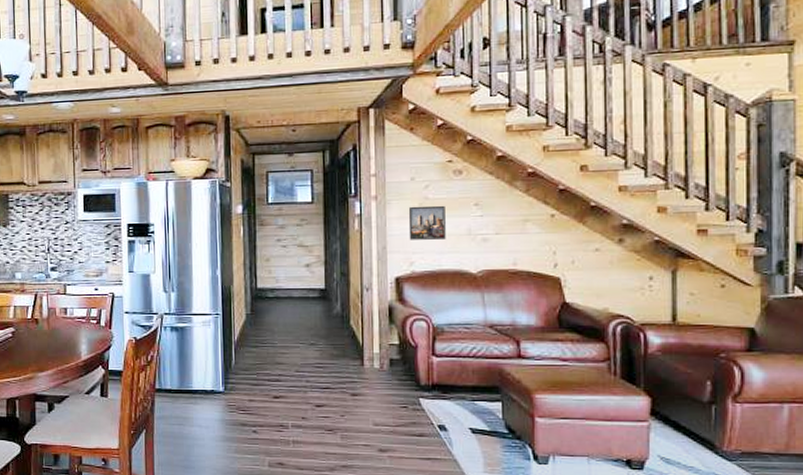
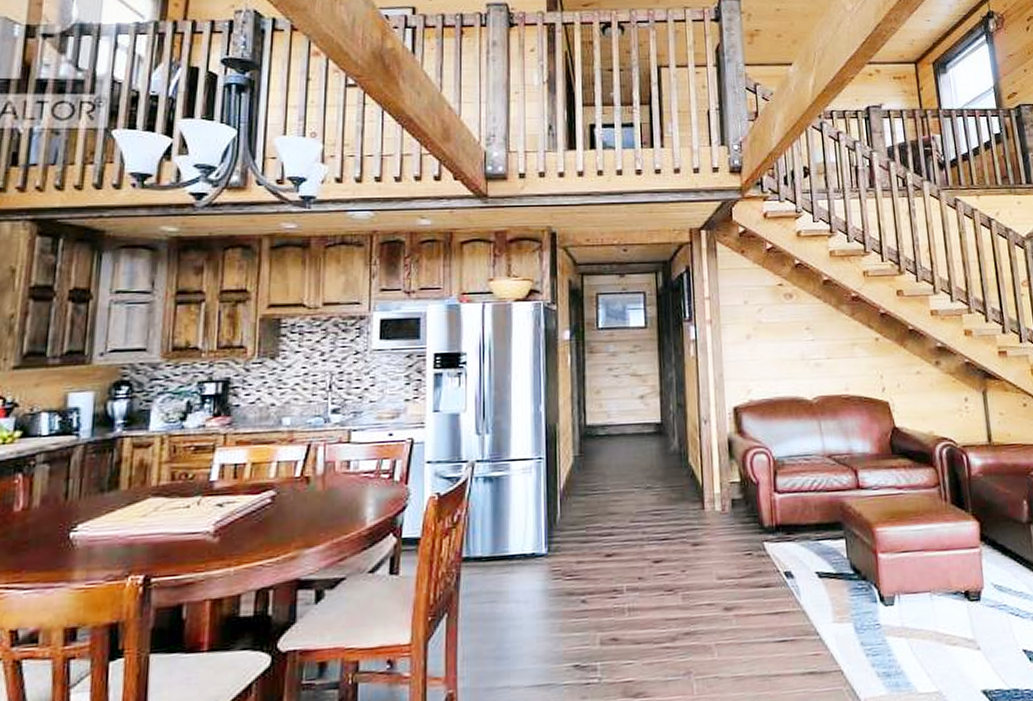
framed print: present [408,205,446,240] -> none [743,329,781,366]

